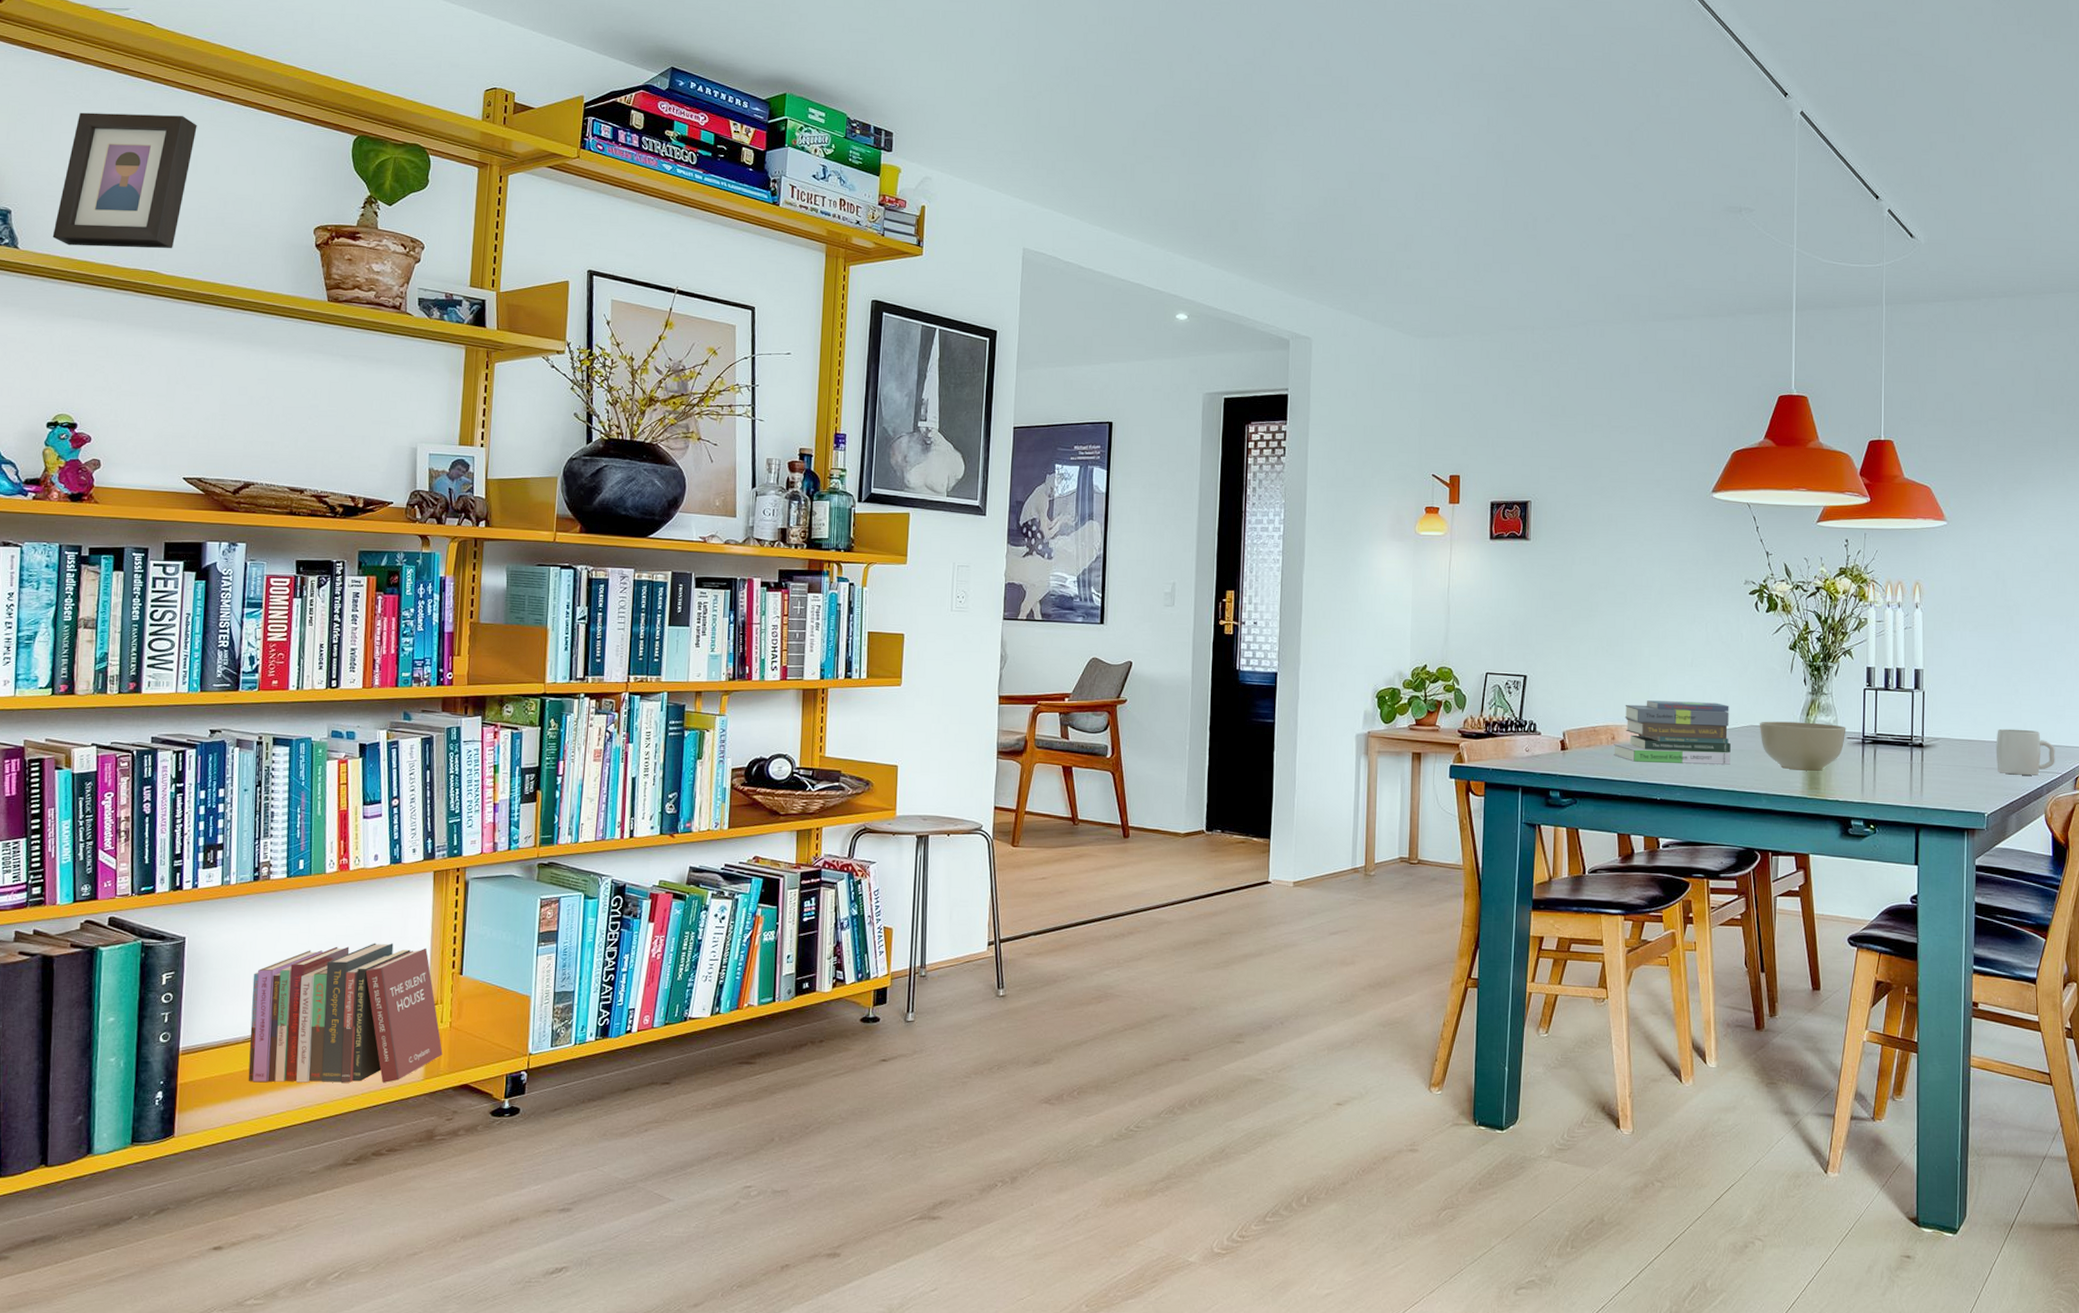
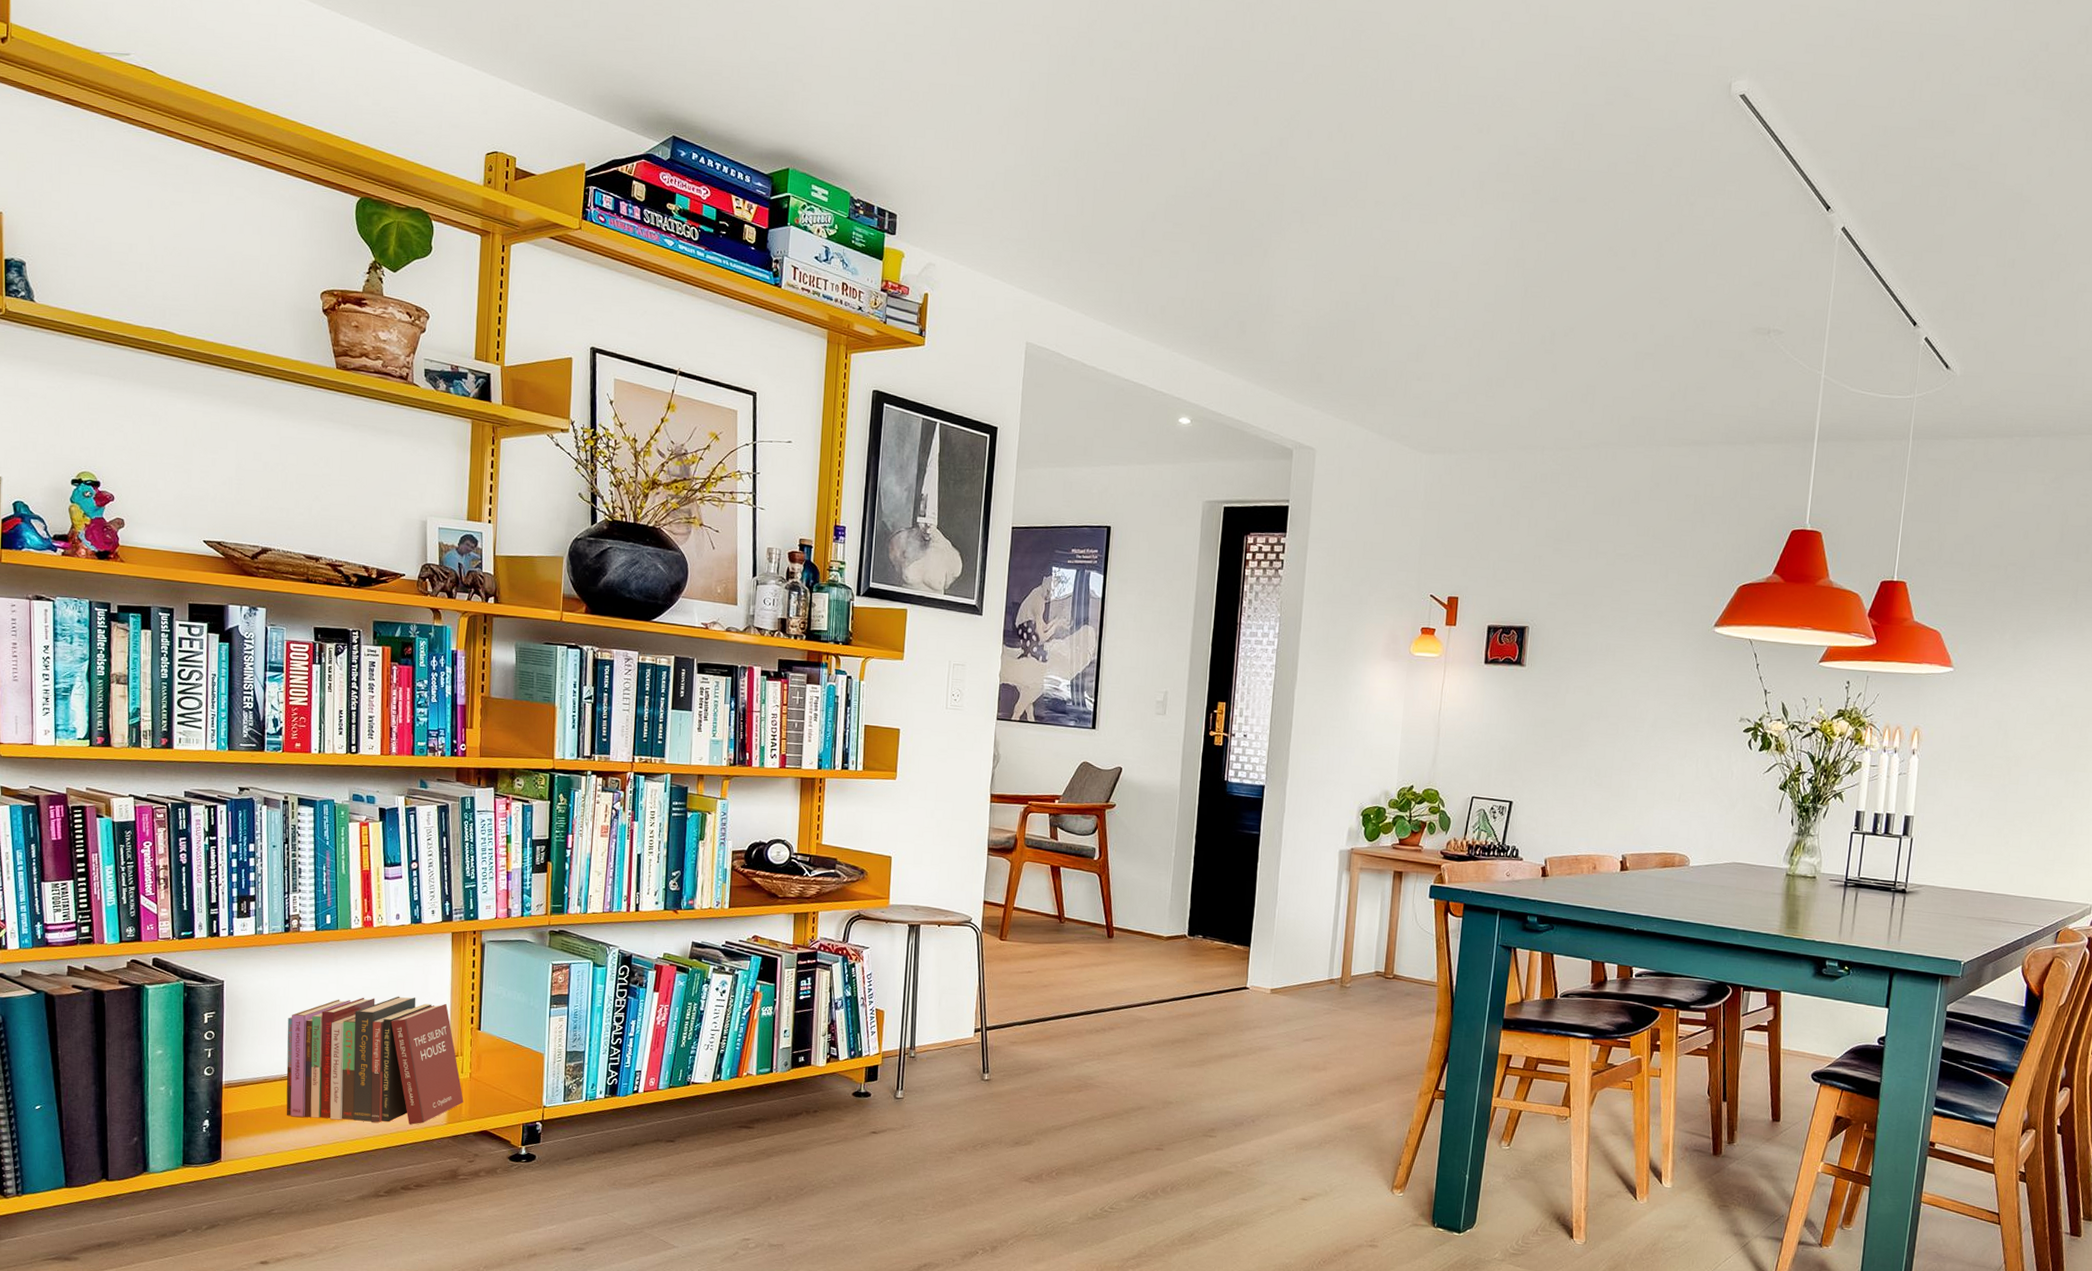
picture frame: present [52,112,197,249] -> none [67,162,202,308]
books: present [1614,700,1731,765] -> none [1594,832,1714,900]
bowl: present [1759,721,1846,771] -> none [1742,859,1830,911]
mug: present [1996,728,2055,776] -> none [1978,879,2040,927]

